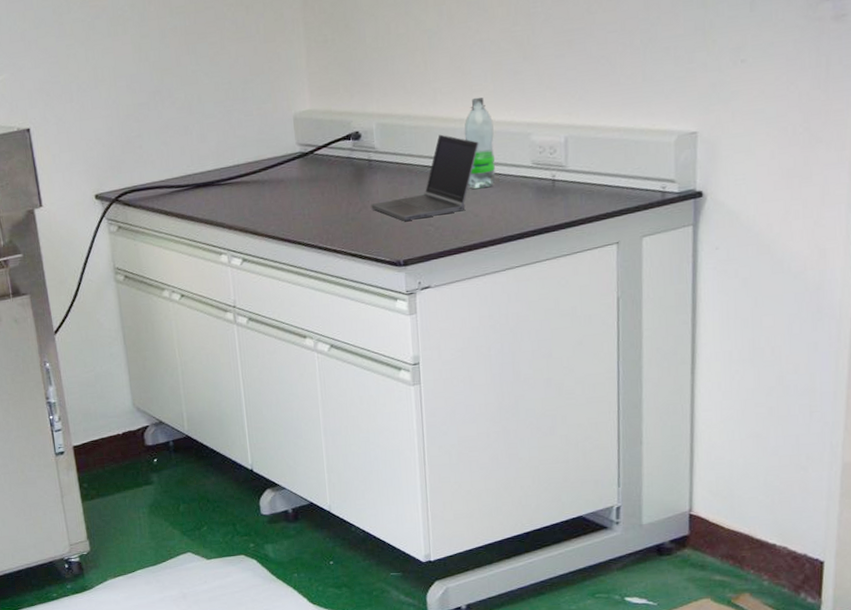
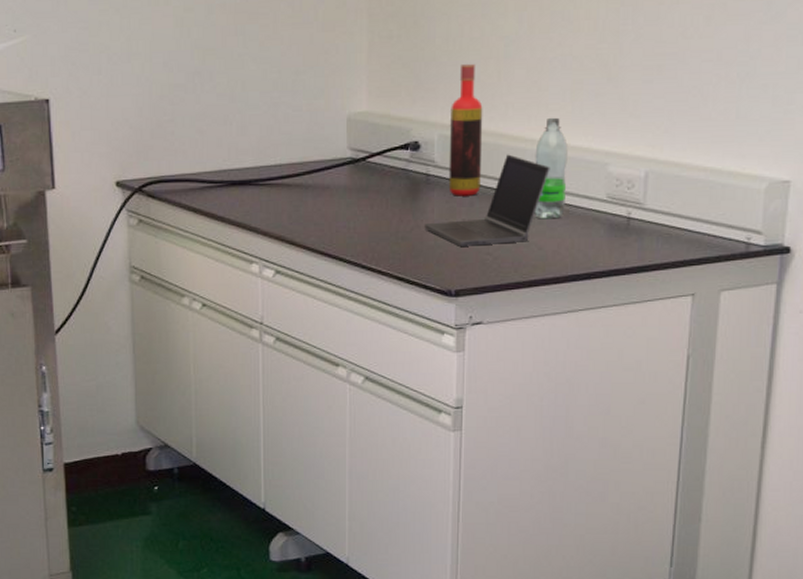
bottle: none [385,56,418,177] -> present [448,63,483,196]

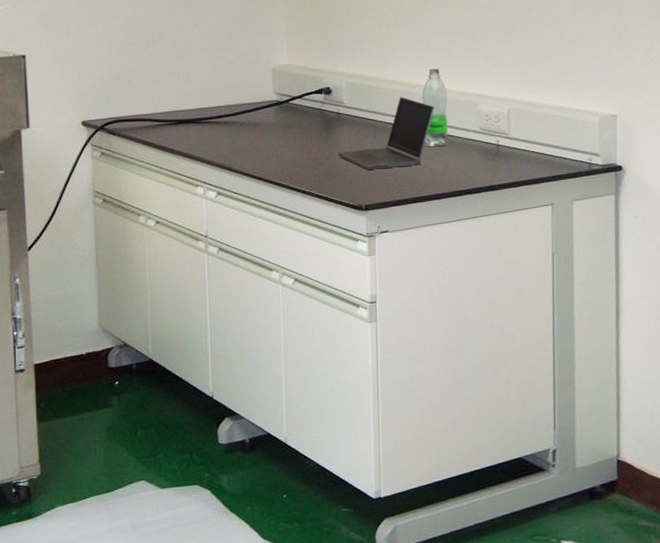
bottle: present [448,63,483,196] -> none [354,27,381,130]

